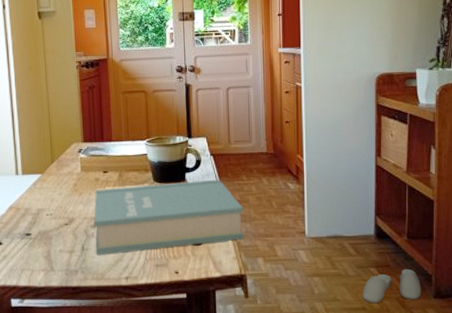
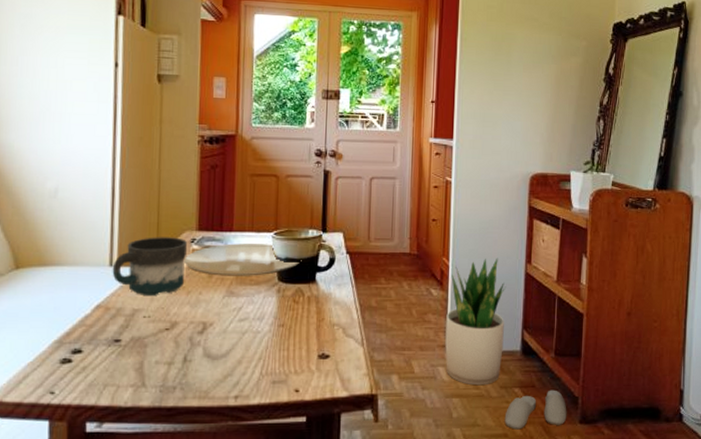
mug: none [18,148,76,197] -> present [112,237,187,295]
plate: none [74,150,172,179] -> present [183,243,302,276]
book: present [94,179,244,255] -> none [200,281,379,368]
planter: none [304,153,358,266] -> present [445,258,507,386]

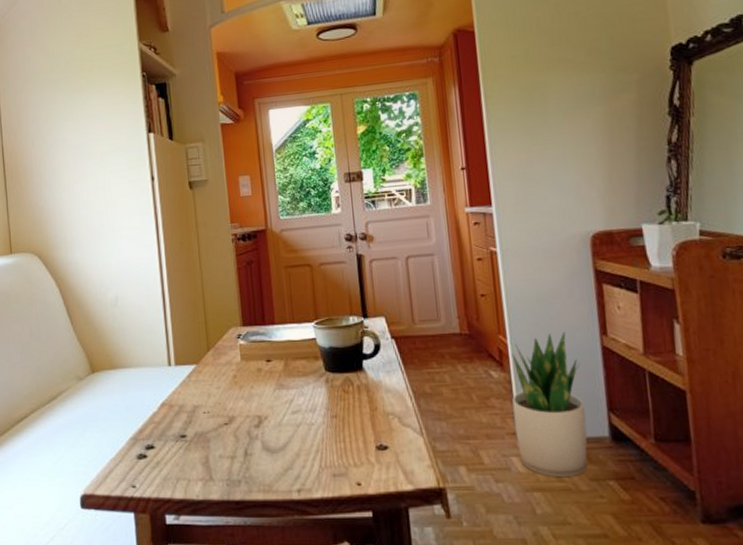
mug: present [112,237,187,295] -> none [171,334,236,392]
plate: present [183,243,302,276] -> none [232,334,346,370]
slippers: present [504,390,567,430] -> none [601,482,683,529]

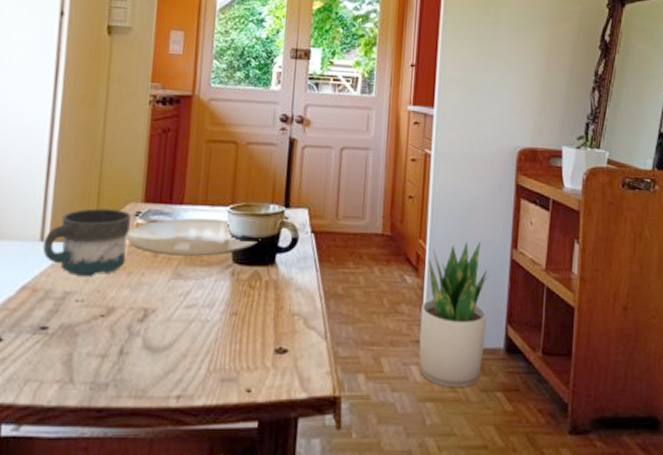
mug: none [171,334,236,392] -> present [42,208,131,276]
plate: none [232,334,346,370] -> present [125,218,261,257]

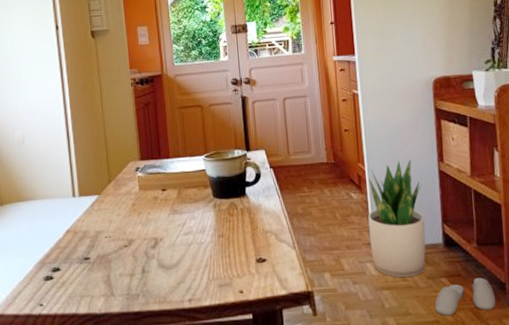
mug: present [42,208,131,276] -> none [75,167,134,219]
plate: present [125,218,261,257] -> none [131,166,232,198]
slippers: none [484,394,555,441] -> present [434,277,496,316]

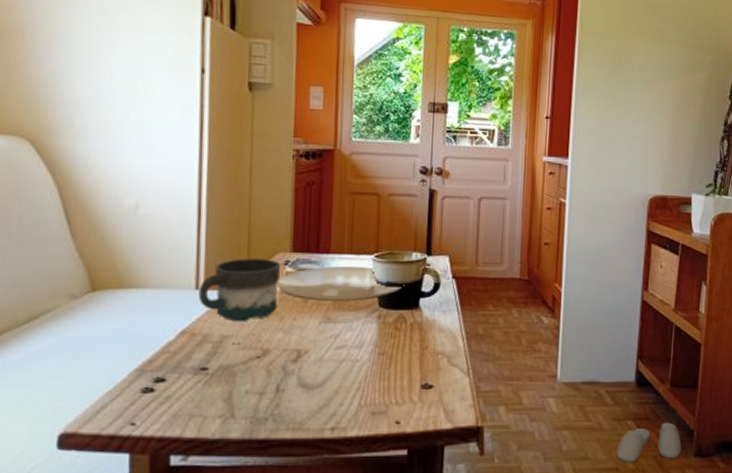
mug: none [75,167,134,219] -> present [198,258,280,321]
plate: none [131,166,232,198] -> present [276,266,405,302]
planter: present [368,159,426,278] -> none [555,284,622,418]

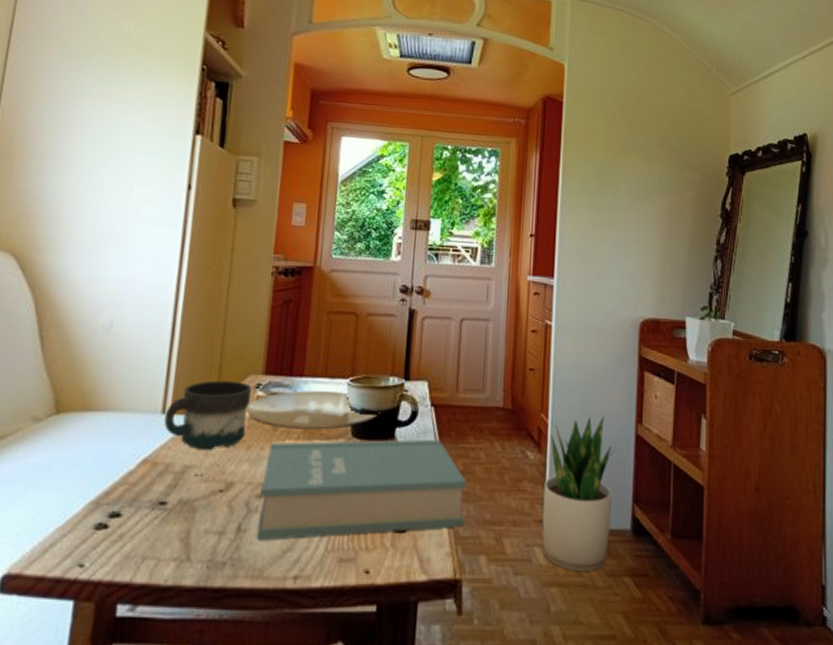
book: none [294,307,487,398] -> present [256,439,467,540]
planter: none [555,284,622,418] -> present [542,416,614,572]
slippers: present [616,422,682,463] -> none [612,580,687,630]

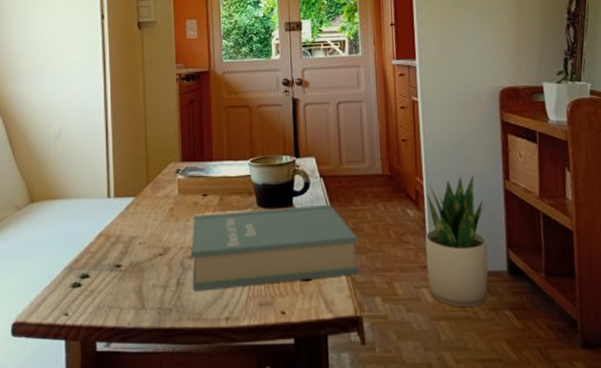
mug: present [164,380,251,450] -> none [110,169,173,223]
plate: present [245,390,380,430] -> none [171,171,278,203]

